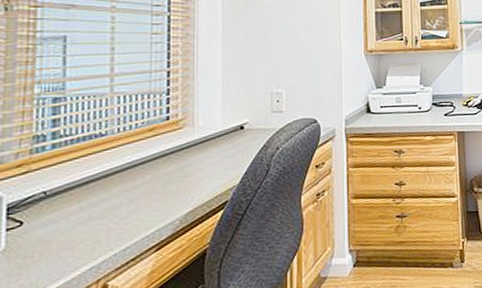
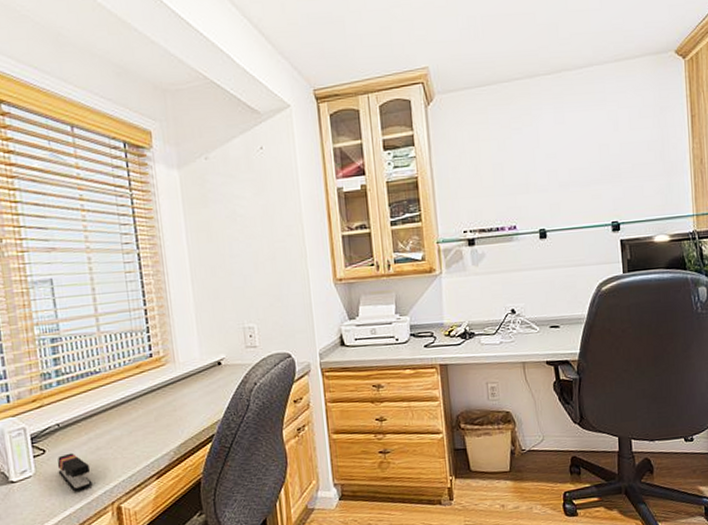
stapler: none [35,224,77,270] -> present [57,453,93,492]

